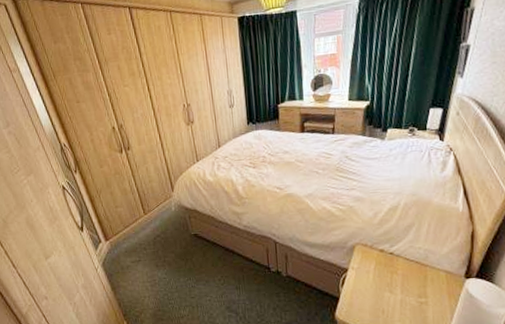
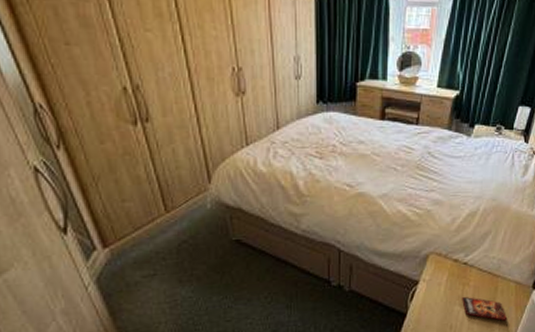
smartphone: none [391,283,441,308] -> present [462,296,508,321]

